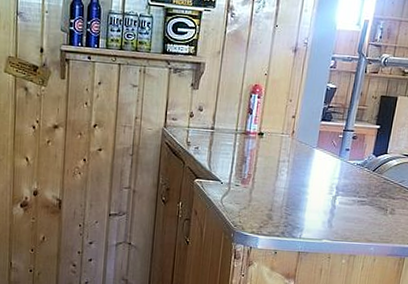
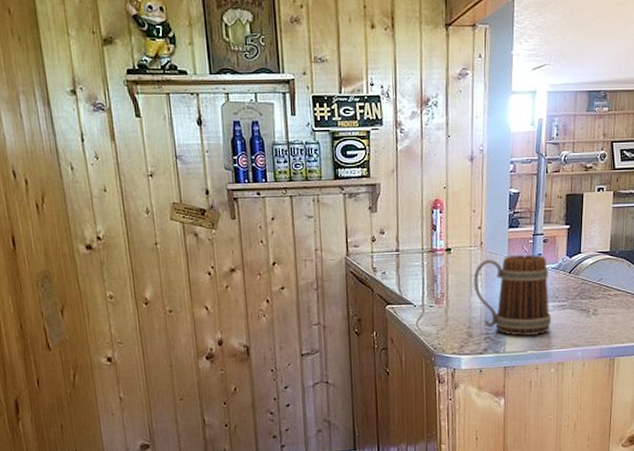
beer mug: none [280,146,354,227] -> present [473,254,552,337]

